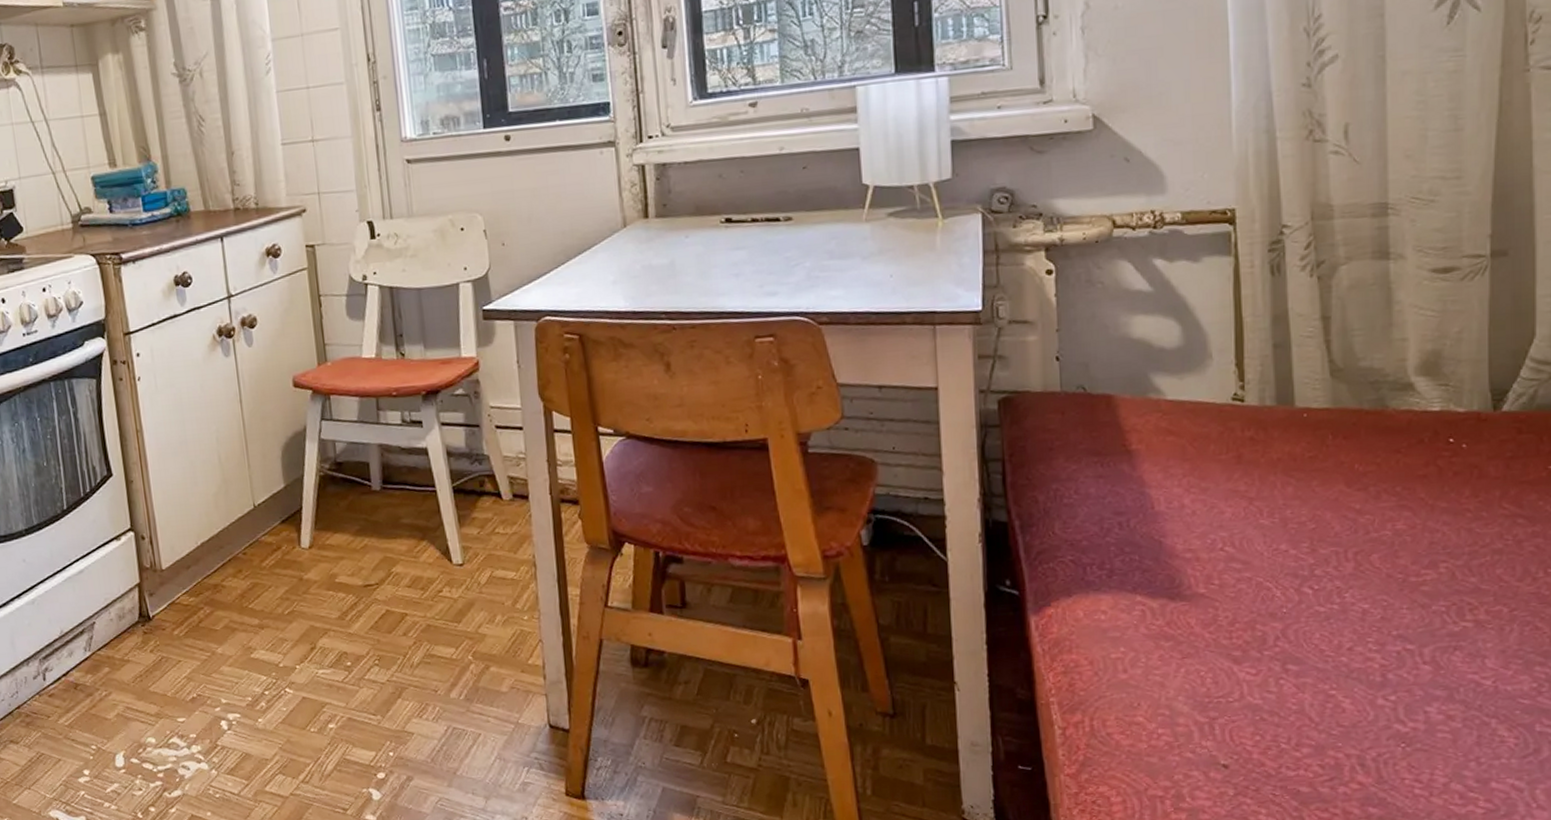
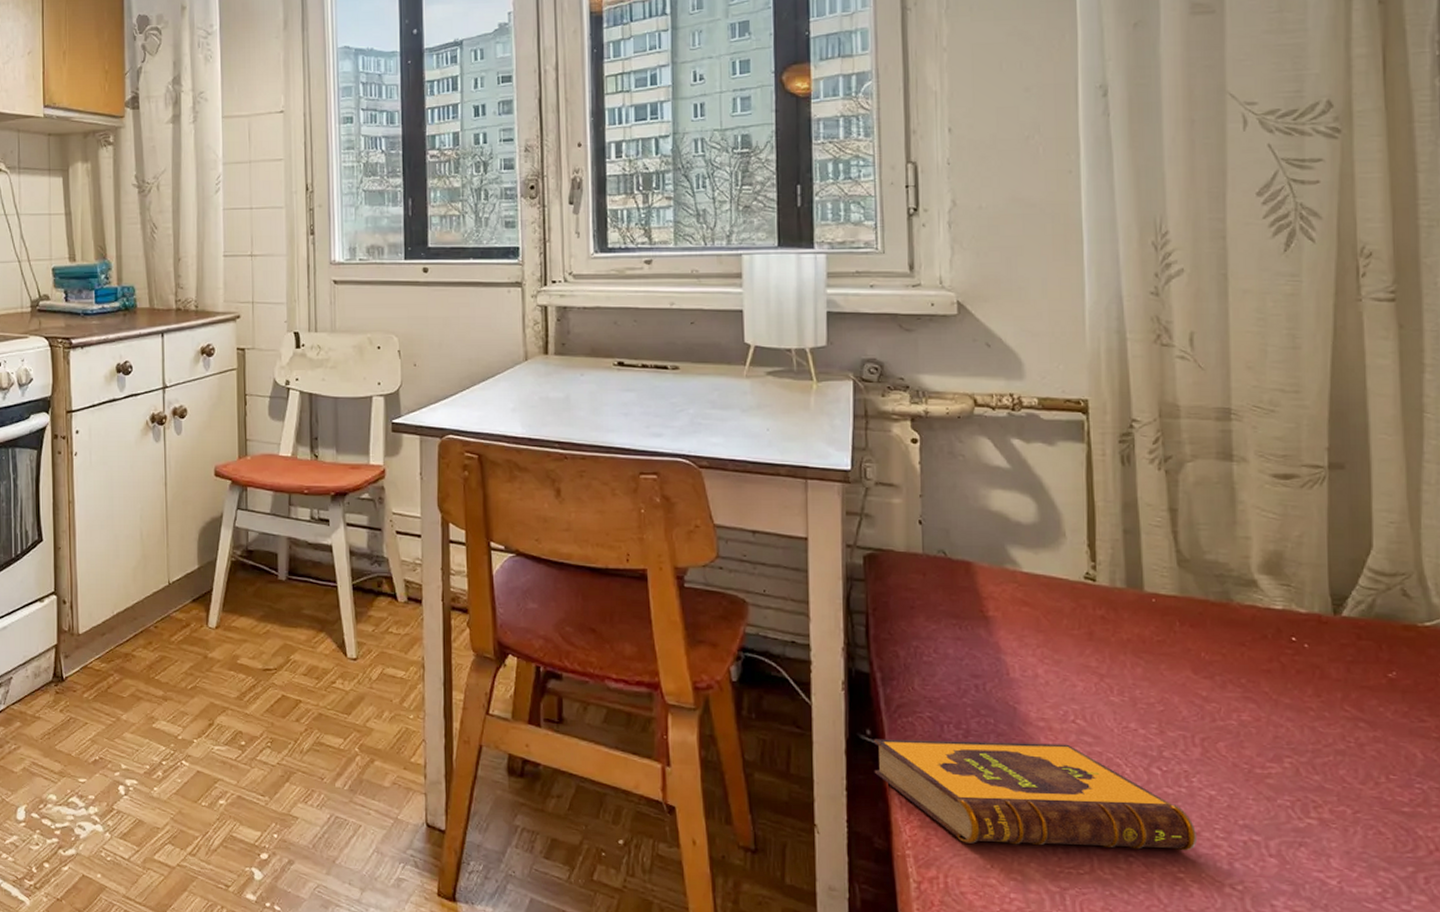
hardback book: none [1014,573,1350,684] -> present [874,739,1198,851]

